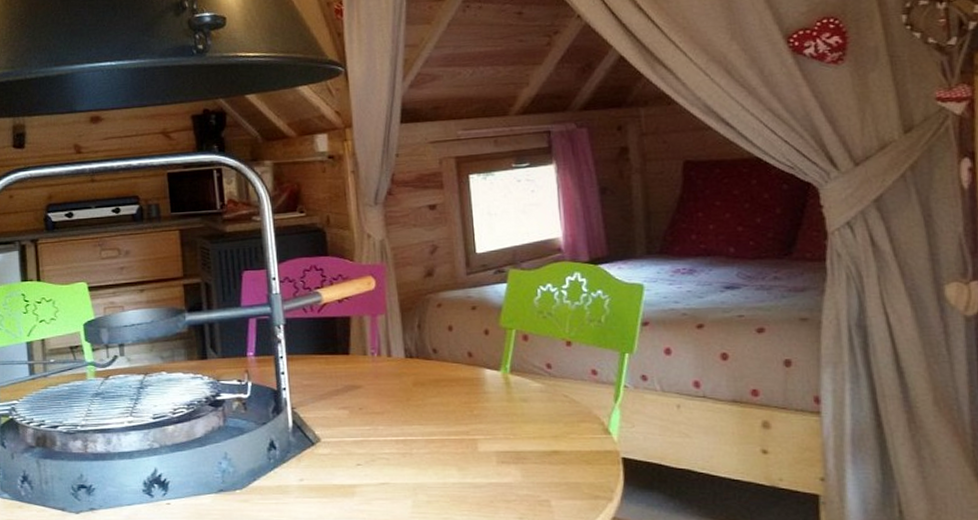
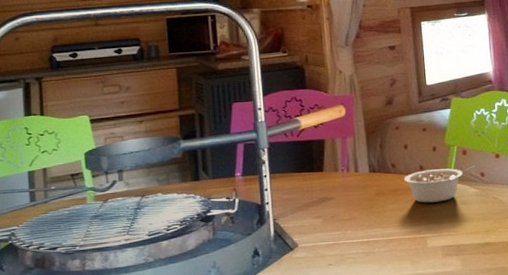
legume: none [447,355,538,398] -> present [403,166,474,203]

